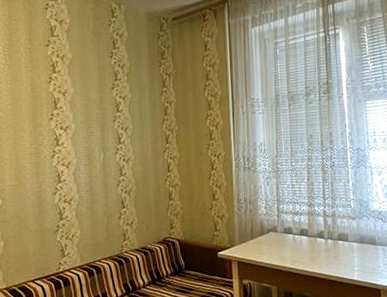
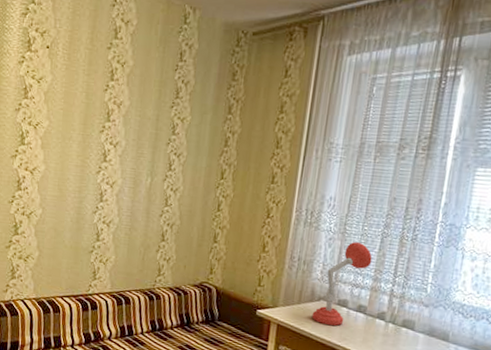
desk lamp: none [265,176,304,253] -> present [311,241,373,326]

